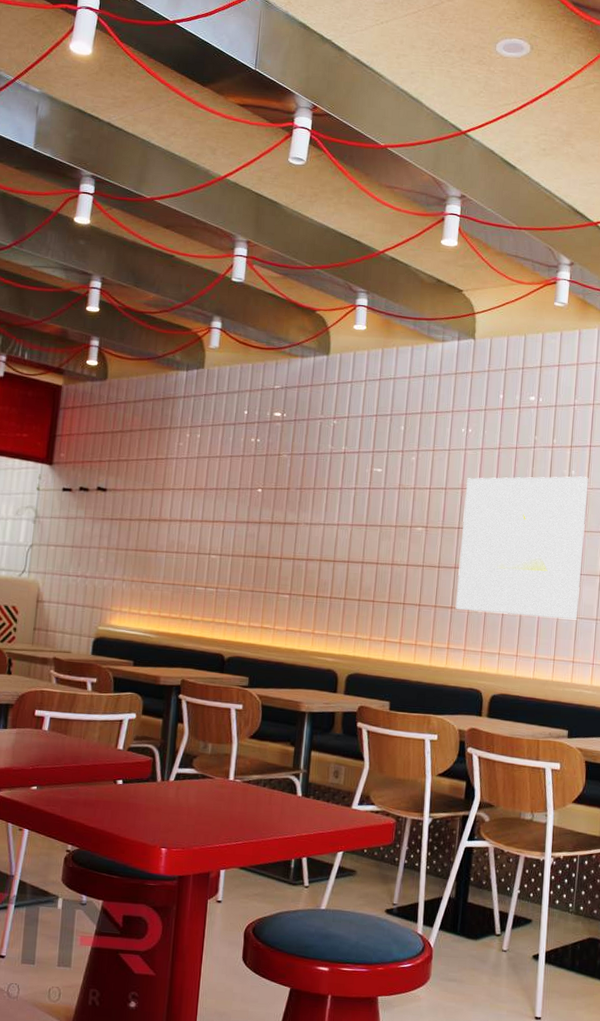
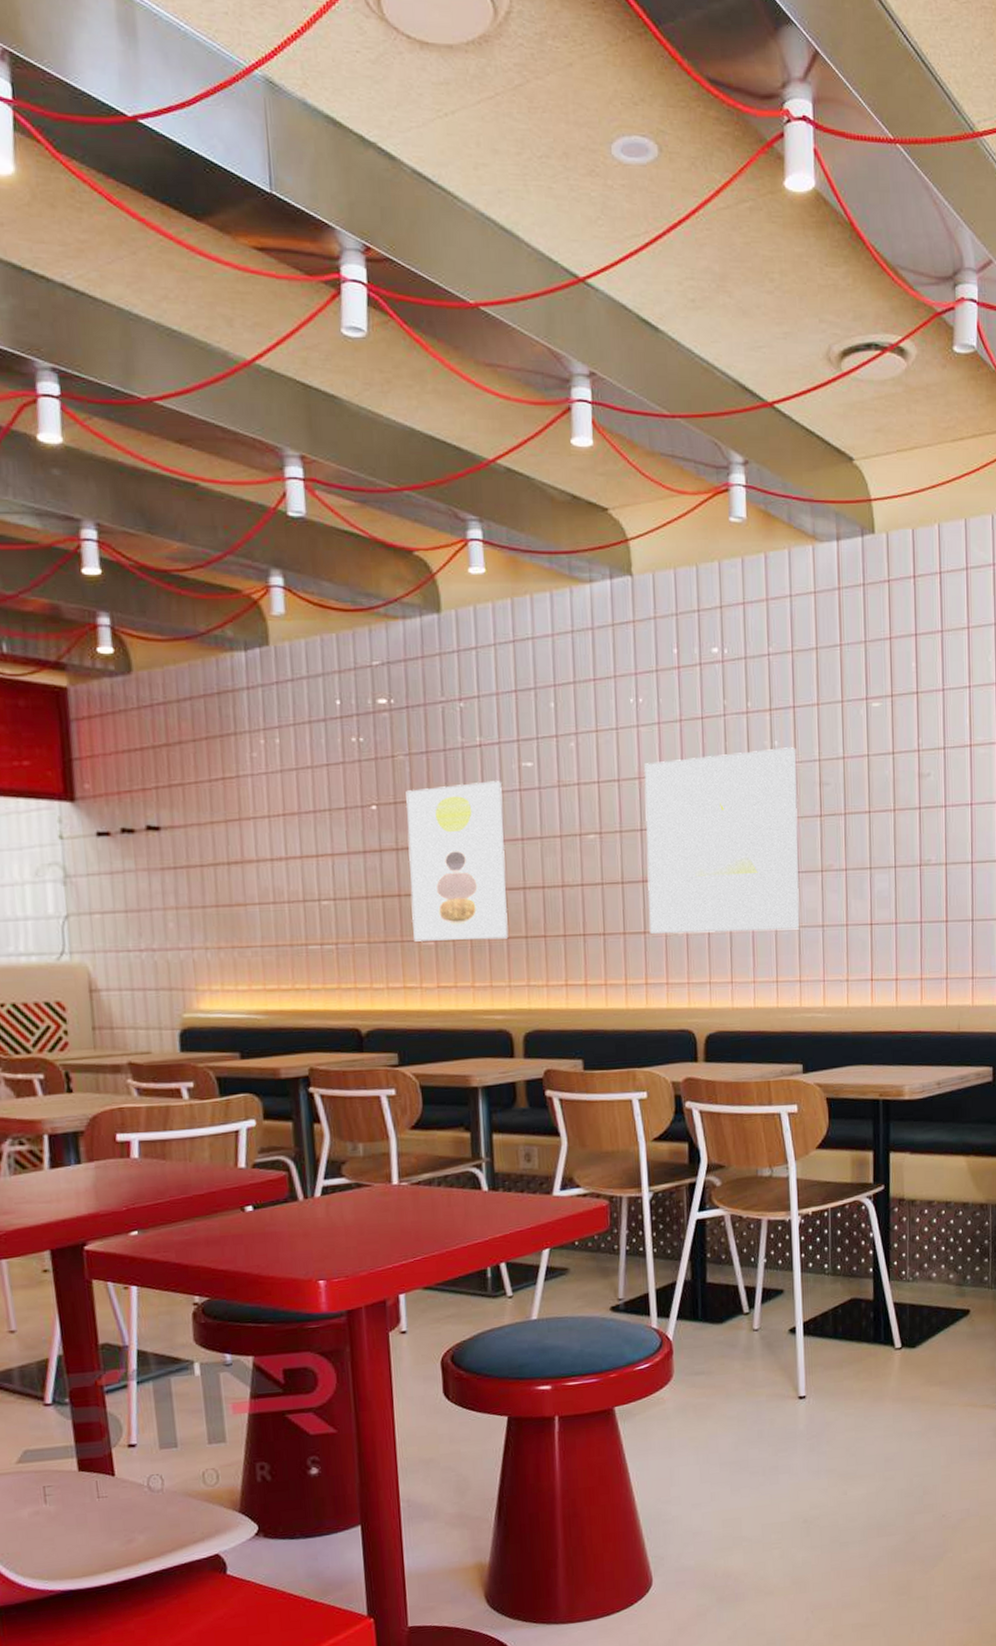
wall art: none [274,479,356,600] -> present [406,781,509,942]

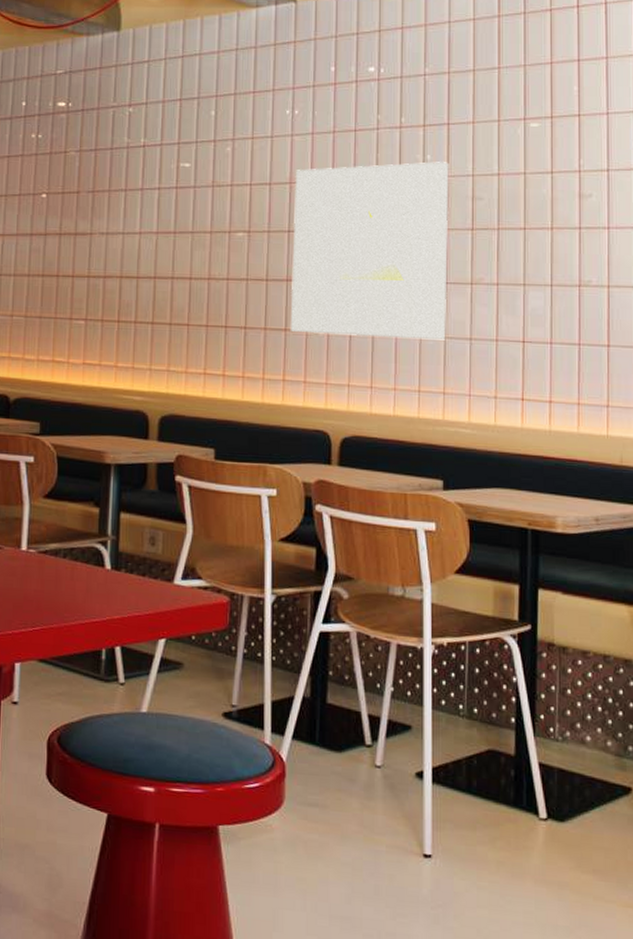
wall art: present [406,781,509,942] -> none [66,178,160,324]

